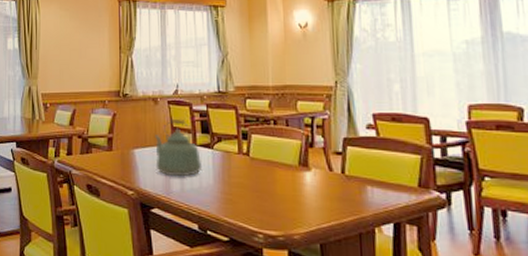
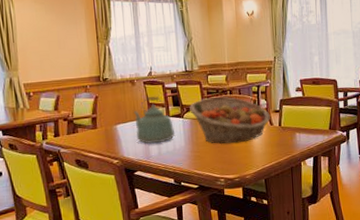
fruit basket: none [221,126,329,190] -> present [189,96,271,145]

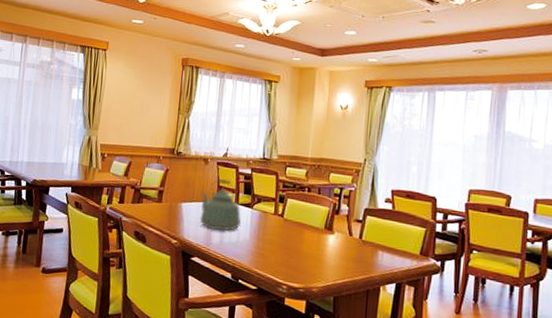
fruit basket: present [189,96,271,145] -> none [261,191,351,249]

